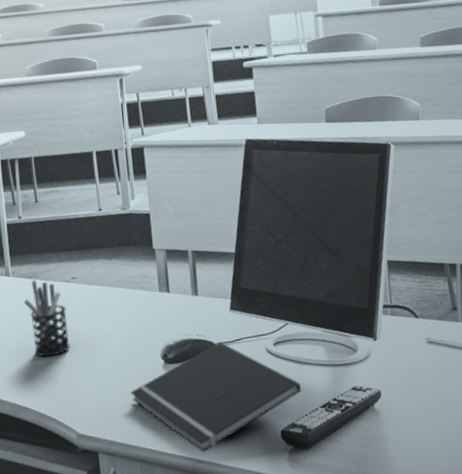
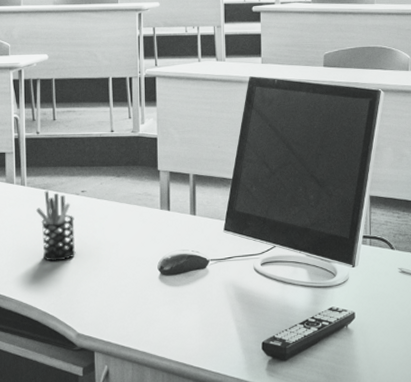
notepad: present [130,342,302,452] -> none [128,259,284,357]

